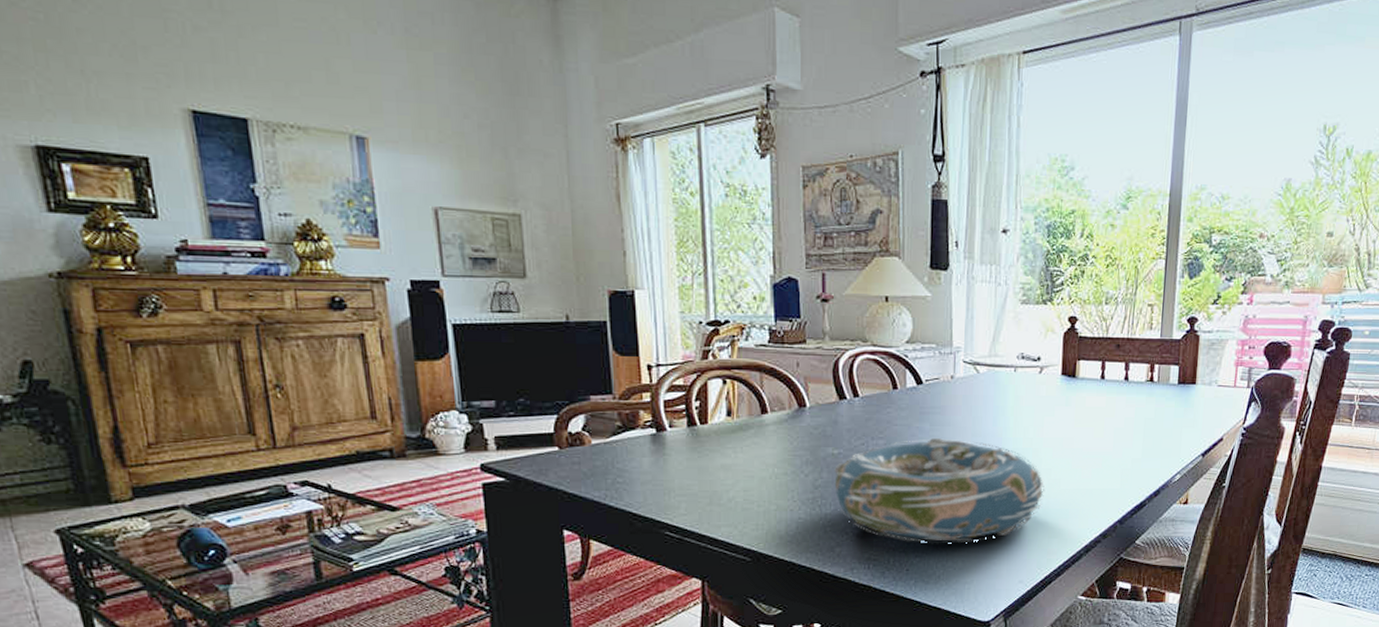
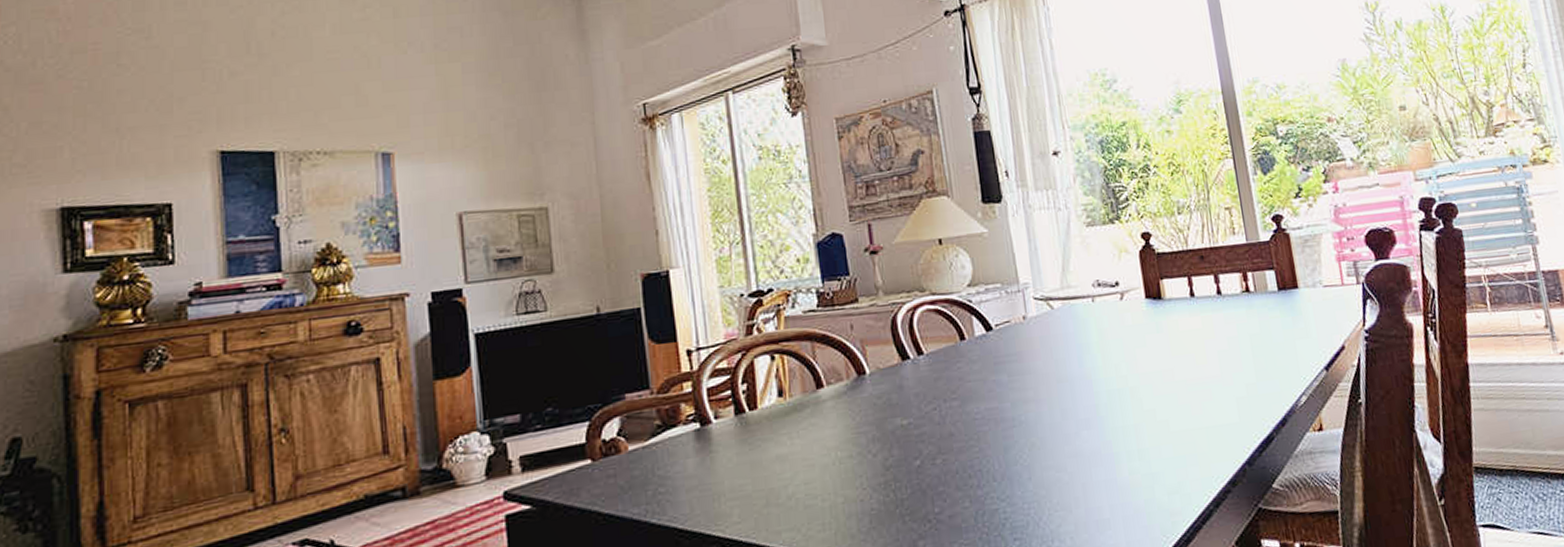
decorative bowl: present [834,438,1044,543] -> none [906,388,1153,522]

